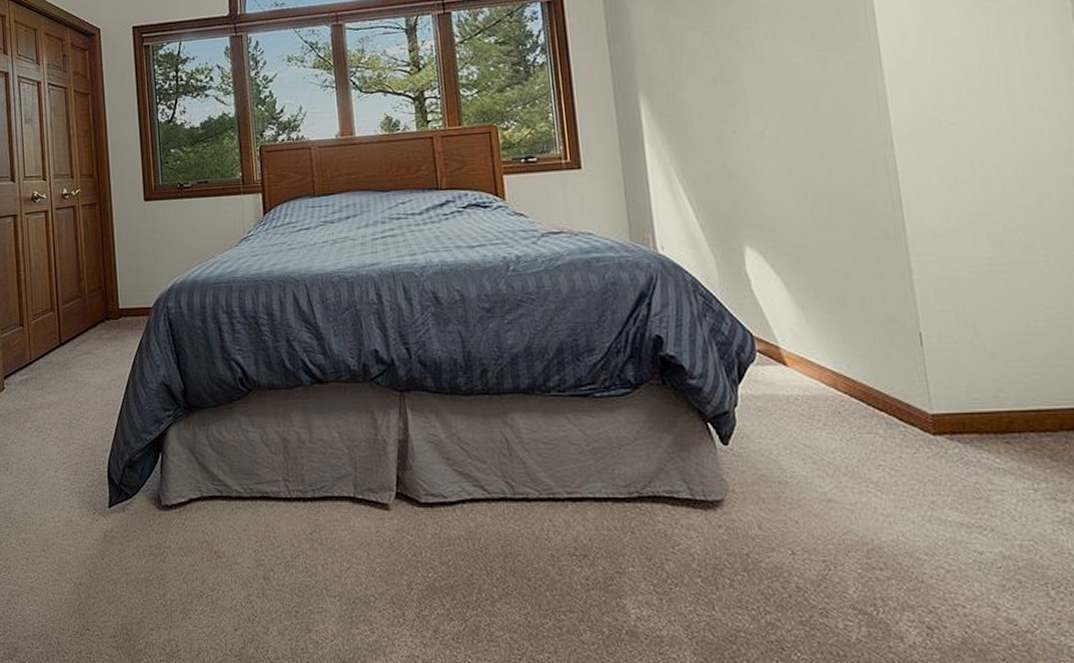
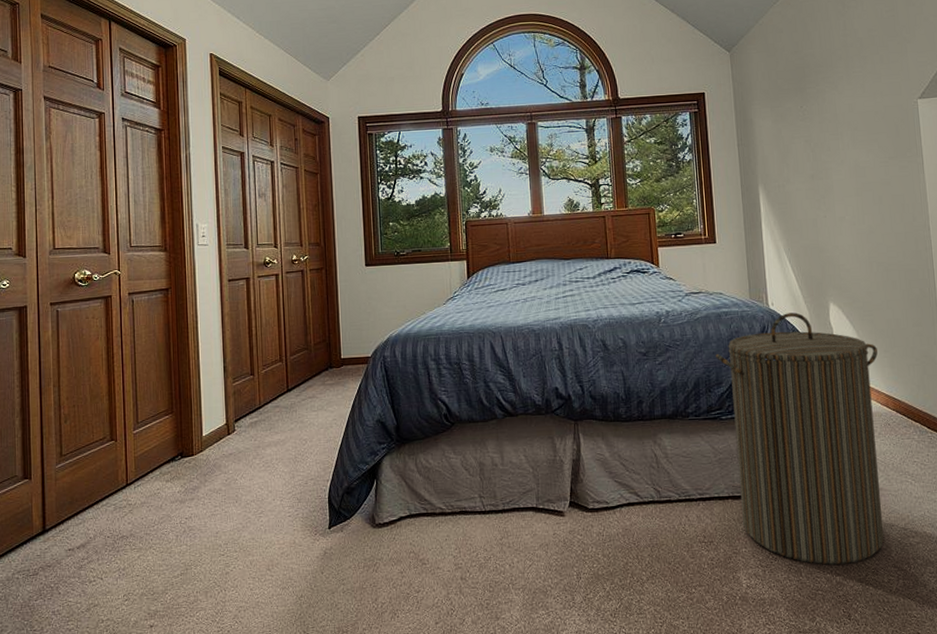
laundry hamper: none [584,259,837,599] -> present [715,312,885,565]

